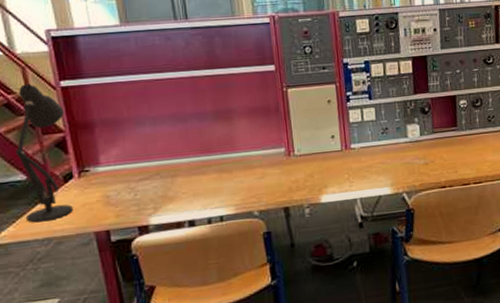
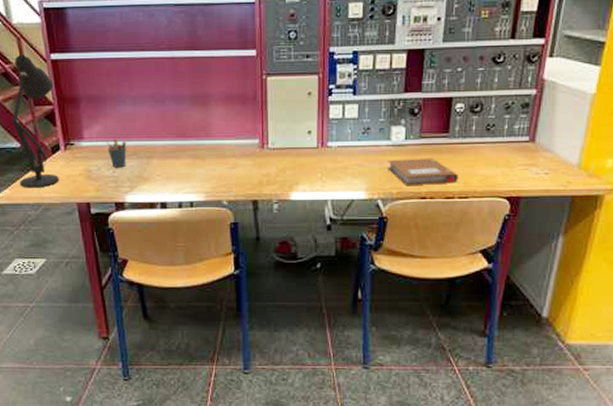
pen holder: none [124,161,149,191] -> present [105,139,127,168]
notebook: none [407,150,471,178] -> present [387,158,458,186]

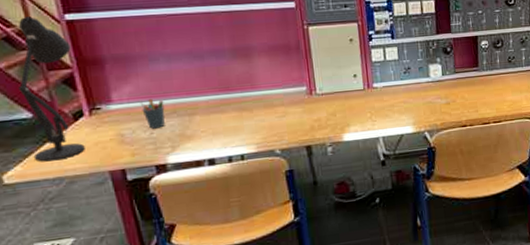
notebook: present [387,158,458,186] -> none [429,89,491,117]

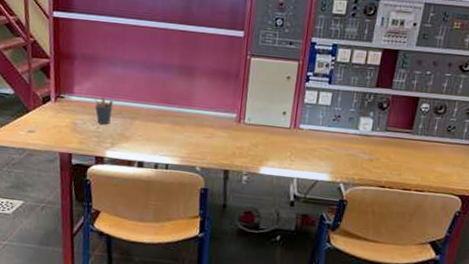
desk lamp: present [19,17,85,162] -> none [8,9,53,134]

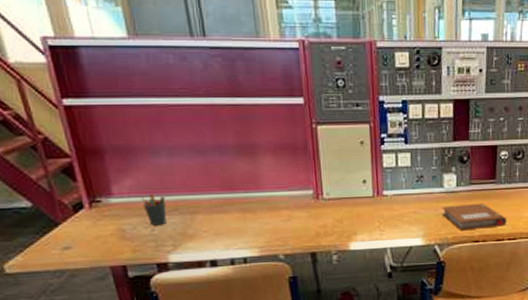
notebook: none [352,147,417,177] -> present [441,203,506,231]

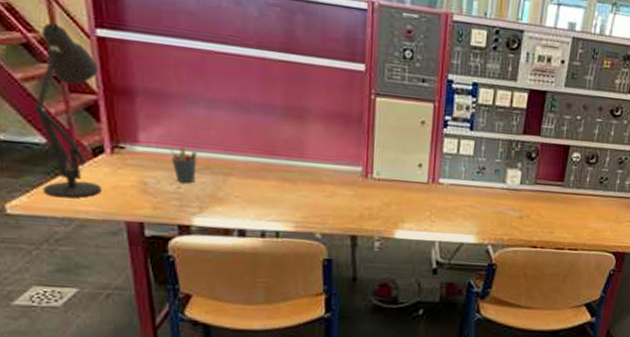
desk lamp: none [15,100,86,253] -> present [34,23,101,198]
notebook: present [441,203,506,231] -> none [500,203,570,234]

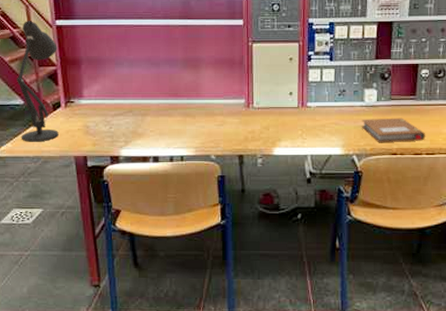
pen holder: present [168,146,198,183] -> none [103,98,123,124]
notebook: none [500,203,570,234] -> present [361,118,425,143]

